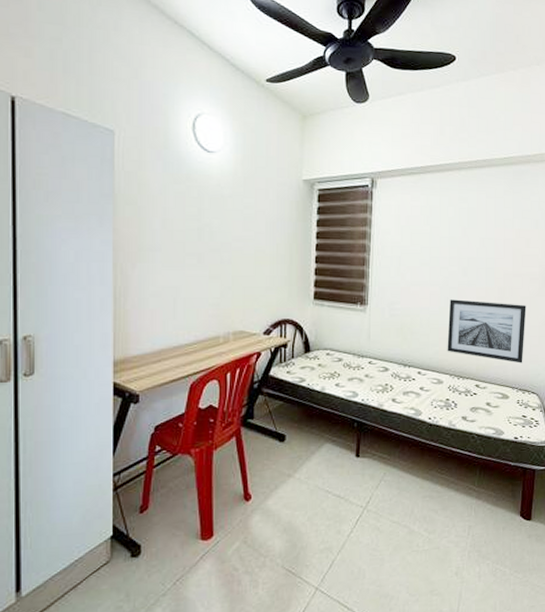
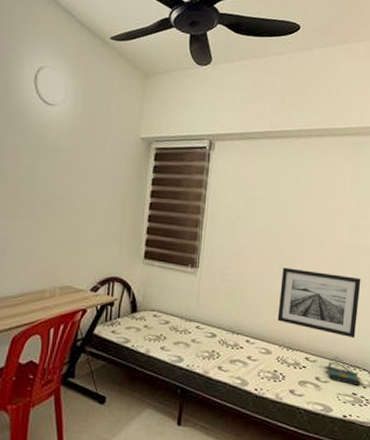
tote bag: none [495,382,530,409] -> present [325,357,361,387]

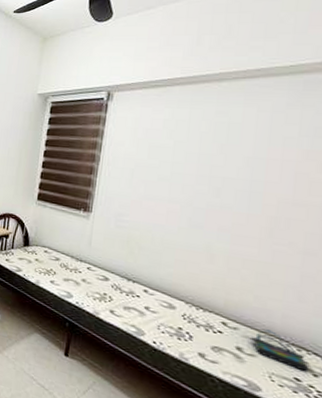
wall art: present [277,267,361,338] -> none [184,220,313,313]

